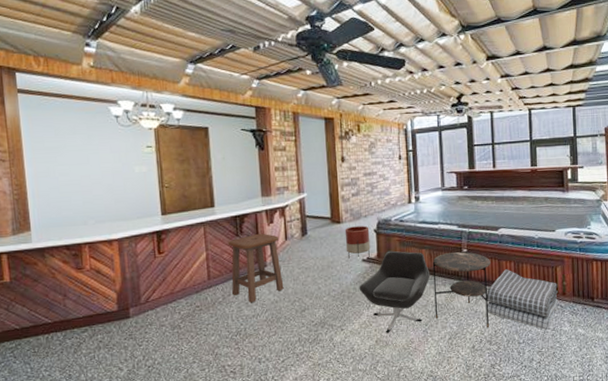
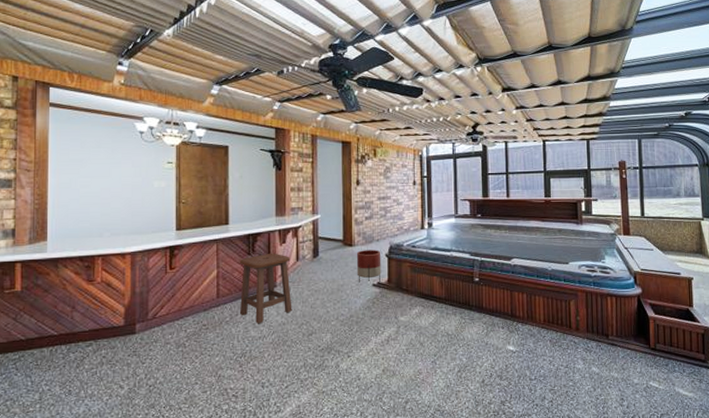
lounge chair: present [359,250,431,333] -> none [368,276,441,362]
side table: present [432,251,491,328] -> none [443,280,503,362]
towel: present [486,269,558,330] -> none [497,301,571,366]

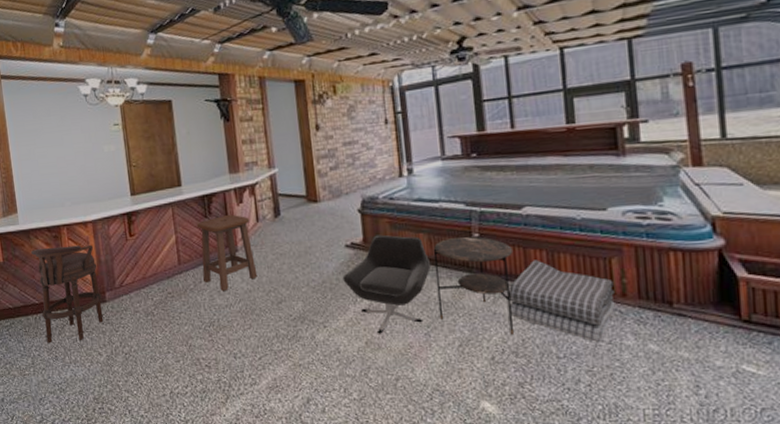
bar stool: none [56,276,132,377] -> present [30,245,104,344]
planter: present [356,250,382,283] -> none [323,205,355,244]
lounge chair: none [368,276,441,362] -> present [342,234,432,334]
side table: none [443,280,503,362] -> present [433,236,514,336]
towel: none [497,301,571,366] -> present [508,260,615,342]

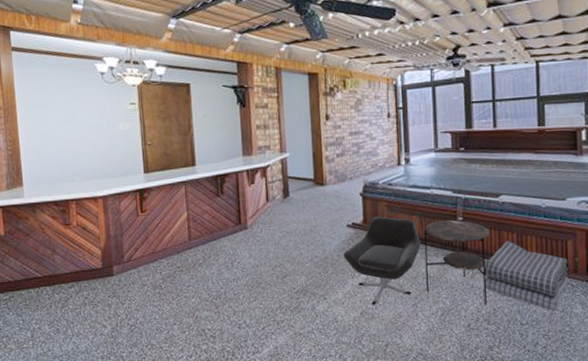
bar stool: present [30,245,104,344] -> none [35,220,110,317]
stool: present [196,214,258,291] -> none [208,194,265,265]

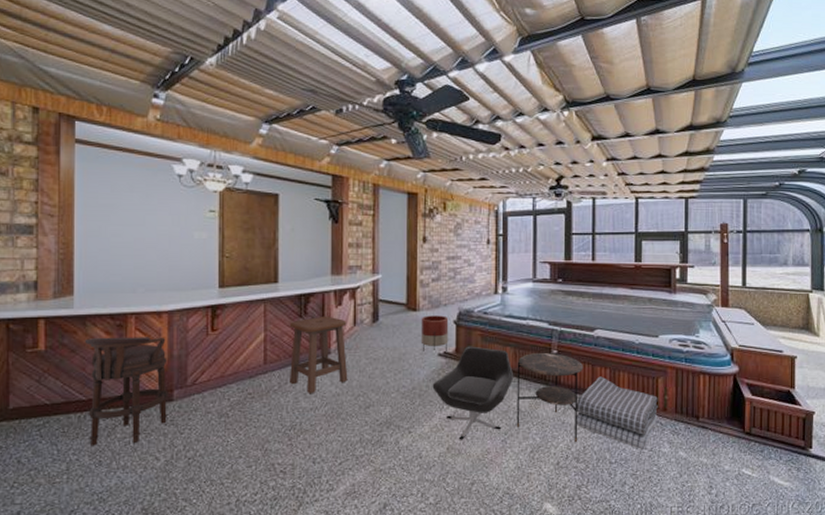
bar stool: none [35,220,110,317] -> present [84,337,169,446]
stool: none [208,194,265,265] -> present [289,316,348,393]
planter: none [328,188,356,223] -> present [420,315,449,351]

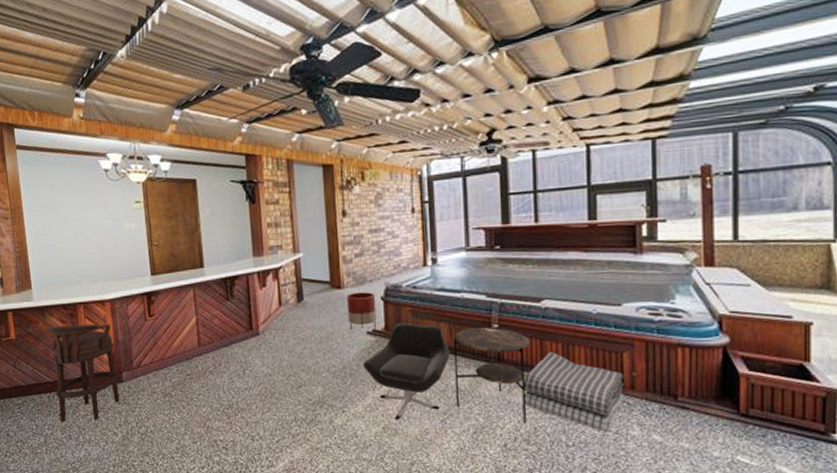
stool: present [289,316,348,393] -> none [218,297,278,374]

